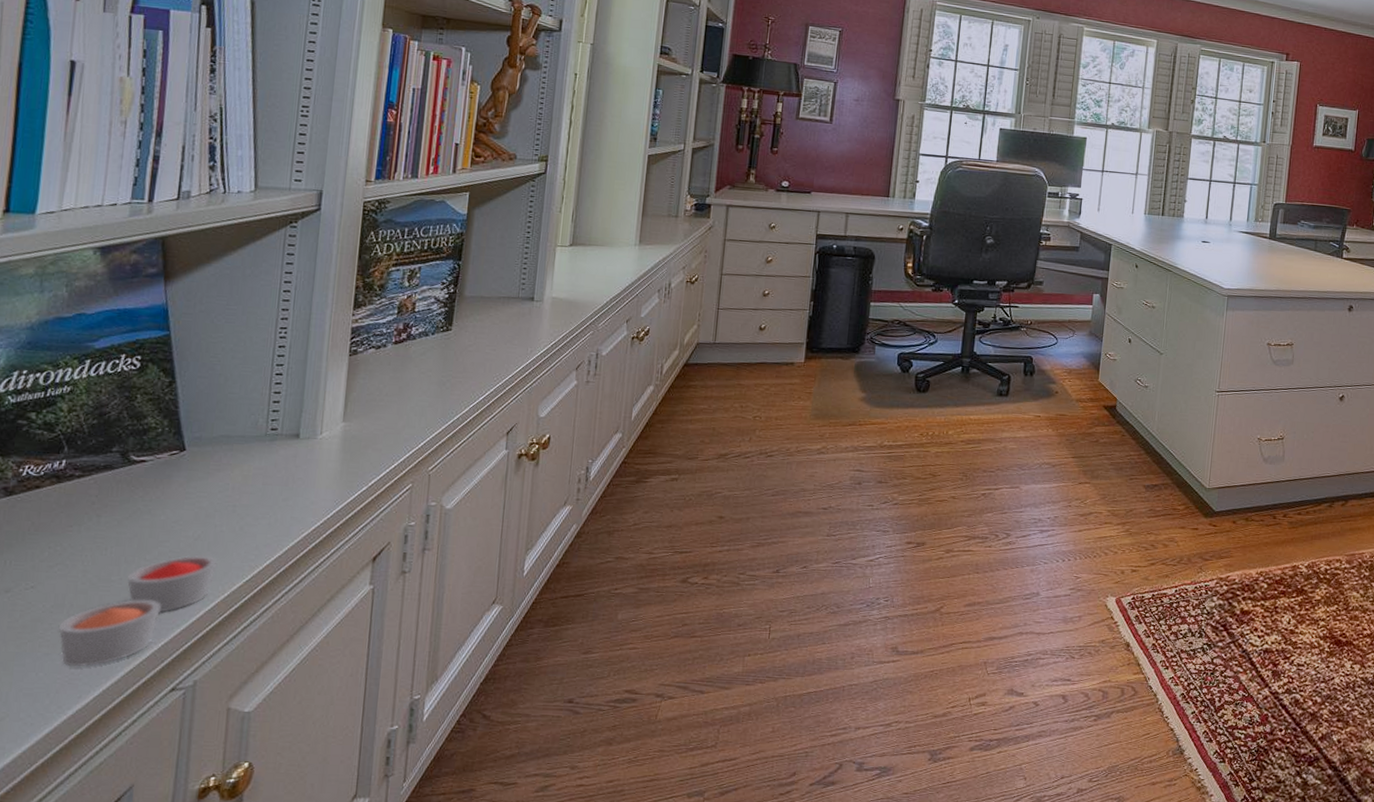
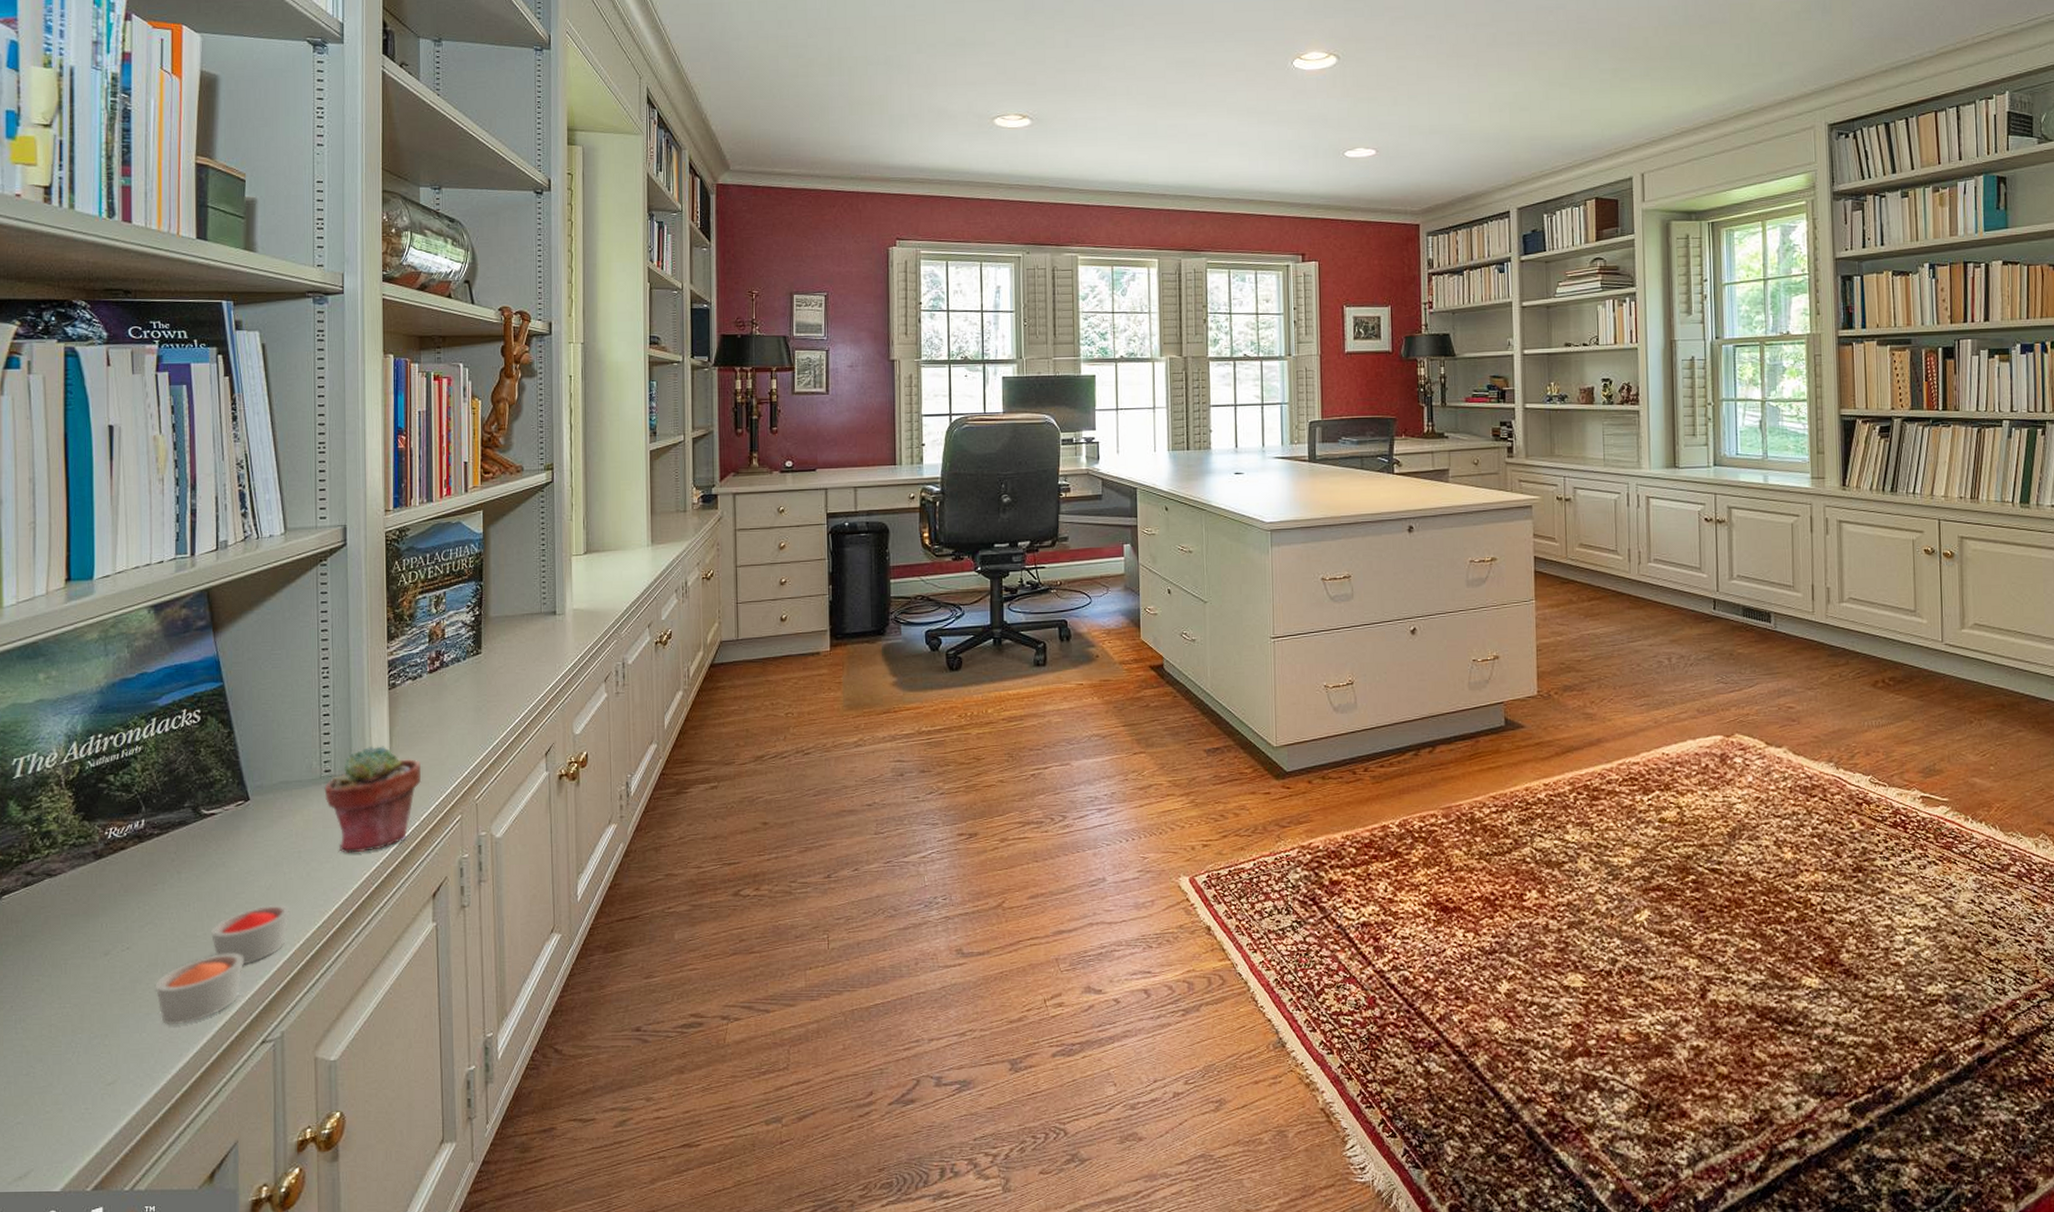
potted succulent: none [268,409,375,512] -> present [324,746,422,853]

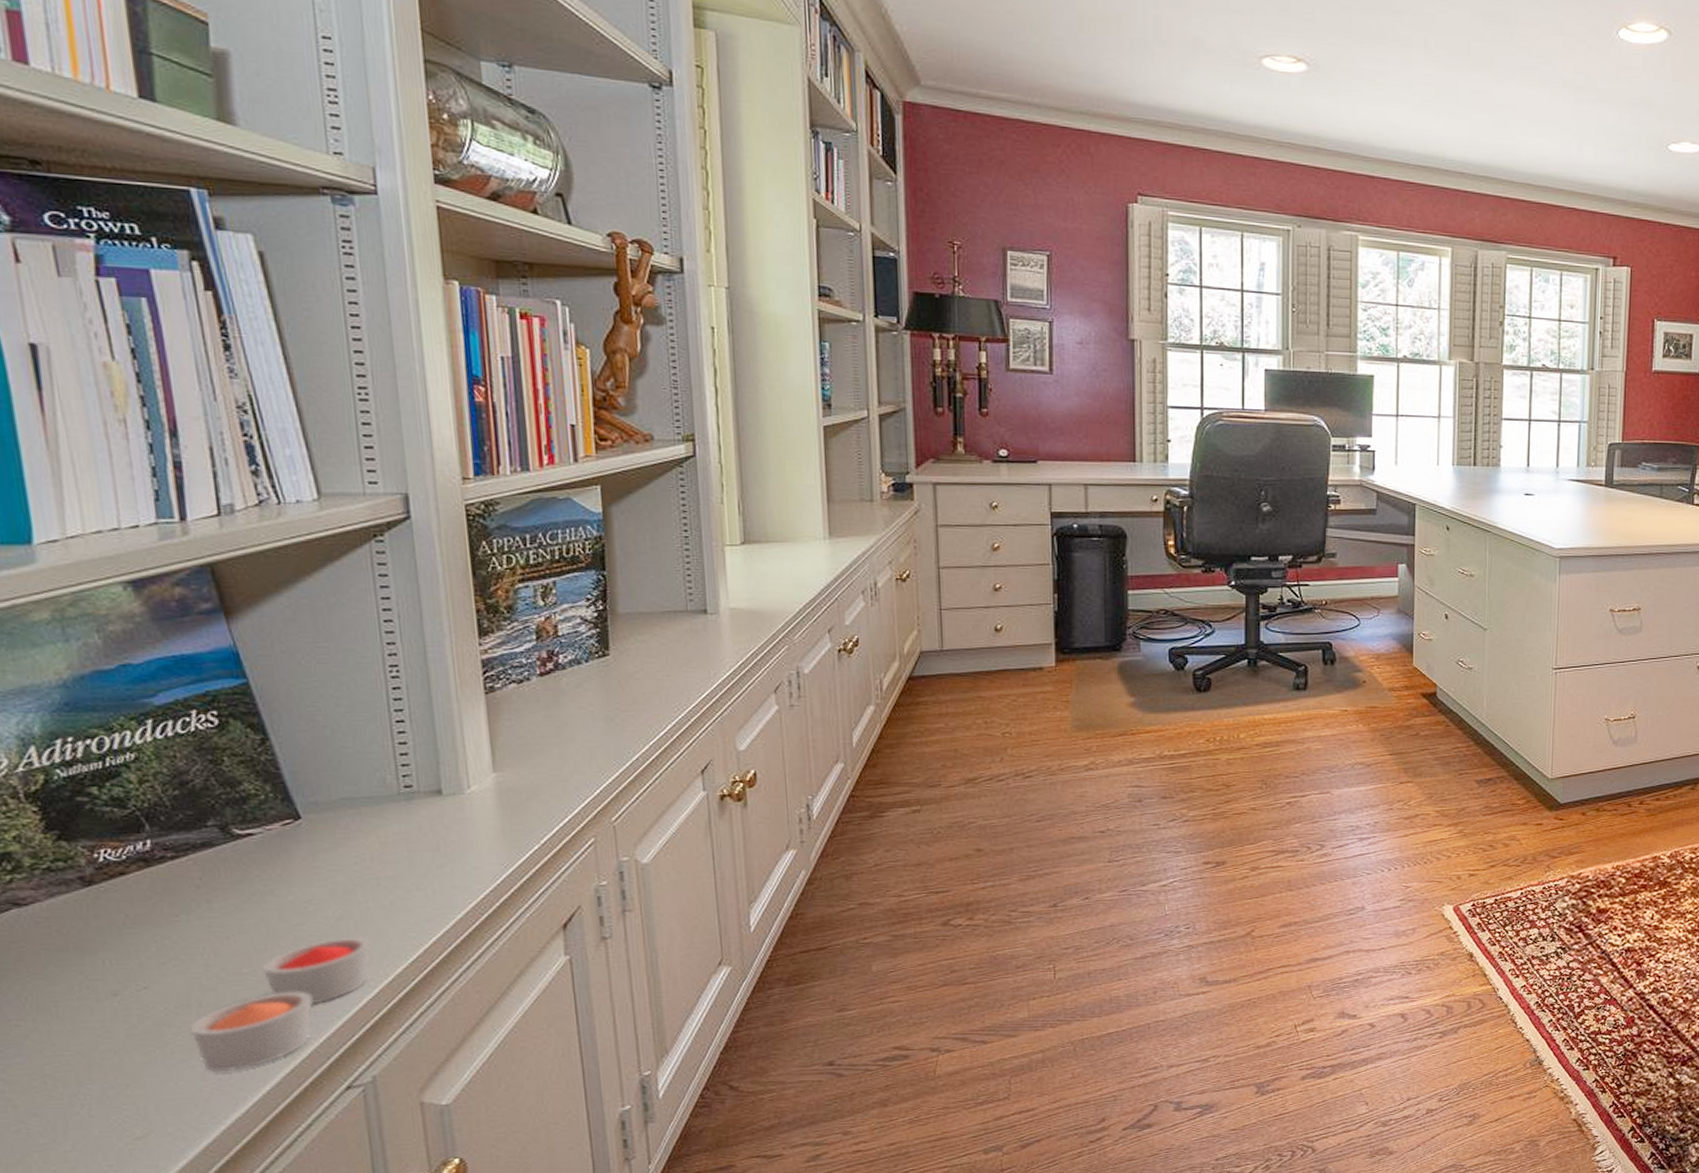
potted succulent: present [324,746,422,853] -> none [405,759,539,880]

